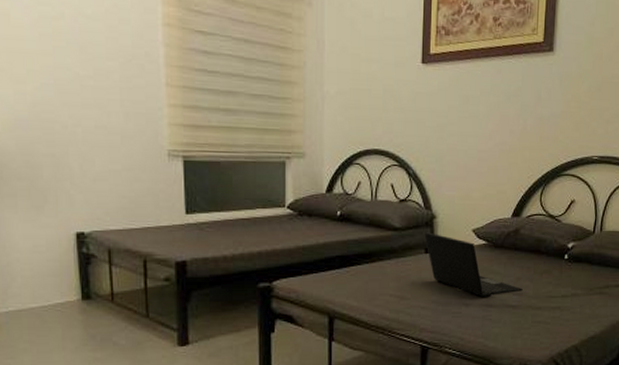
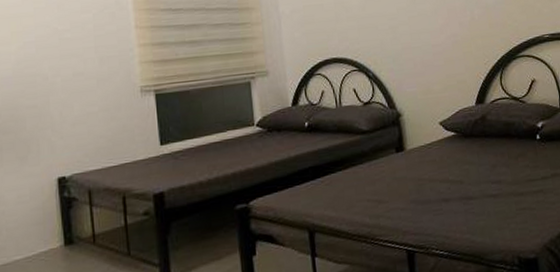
laptop: present [424,232,523,297] -> none [392,131,501,190]

